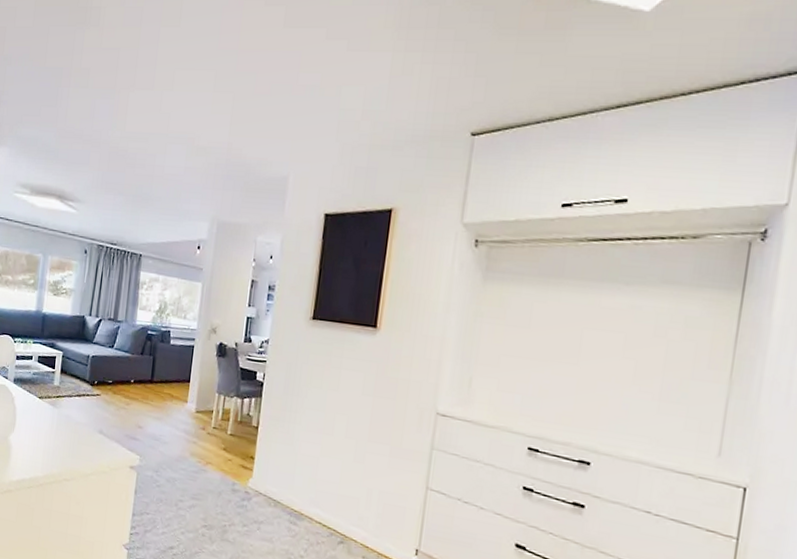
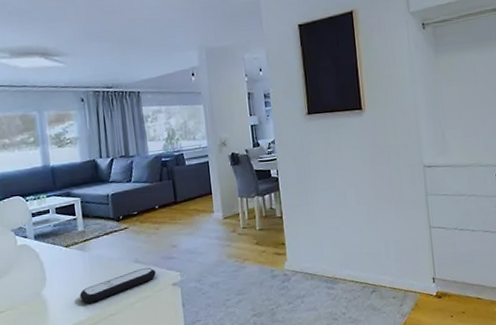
remote control: none [41,441,117,462] -> present [80,267,156,303]

